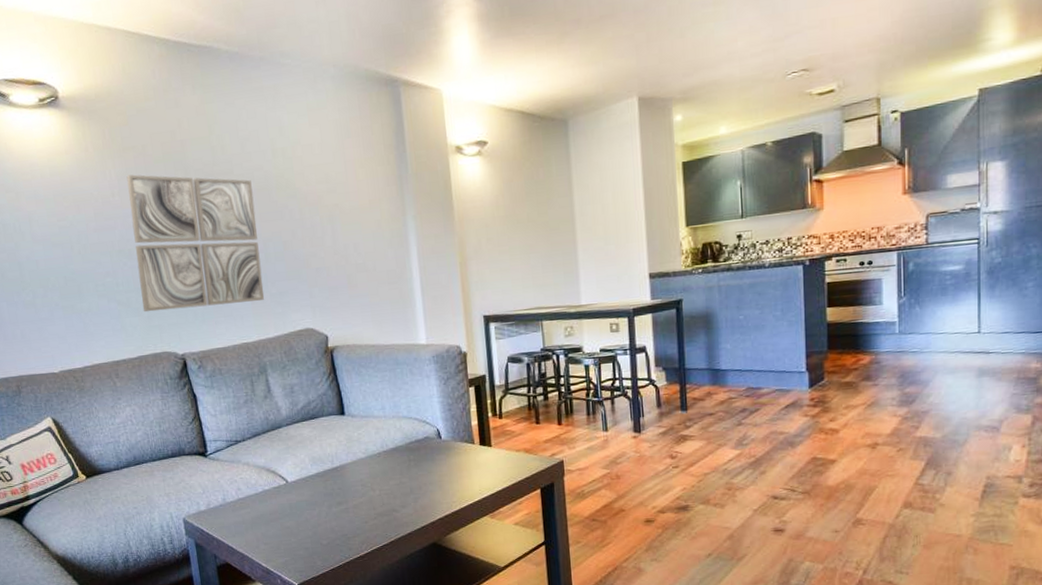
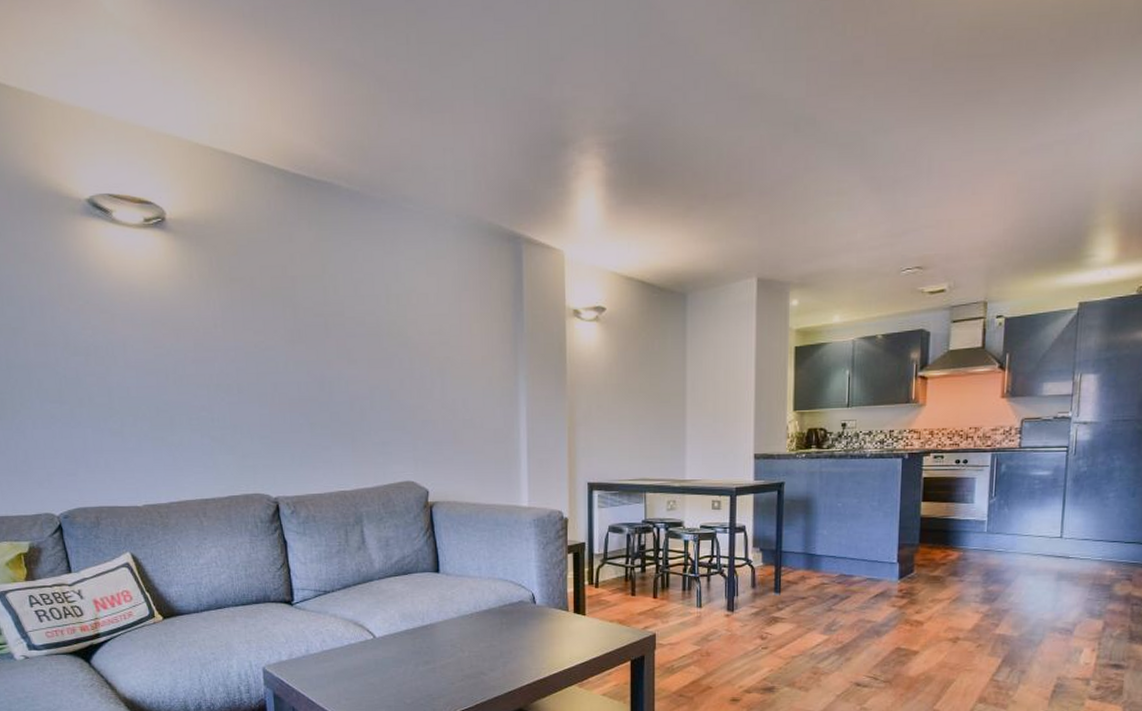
wall art: present [126,174,265,313] -> none [231,307,367,451]

